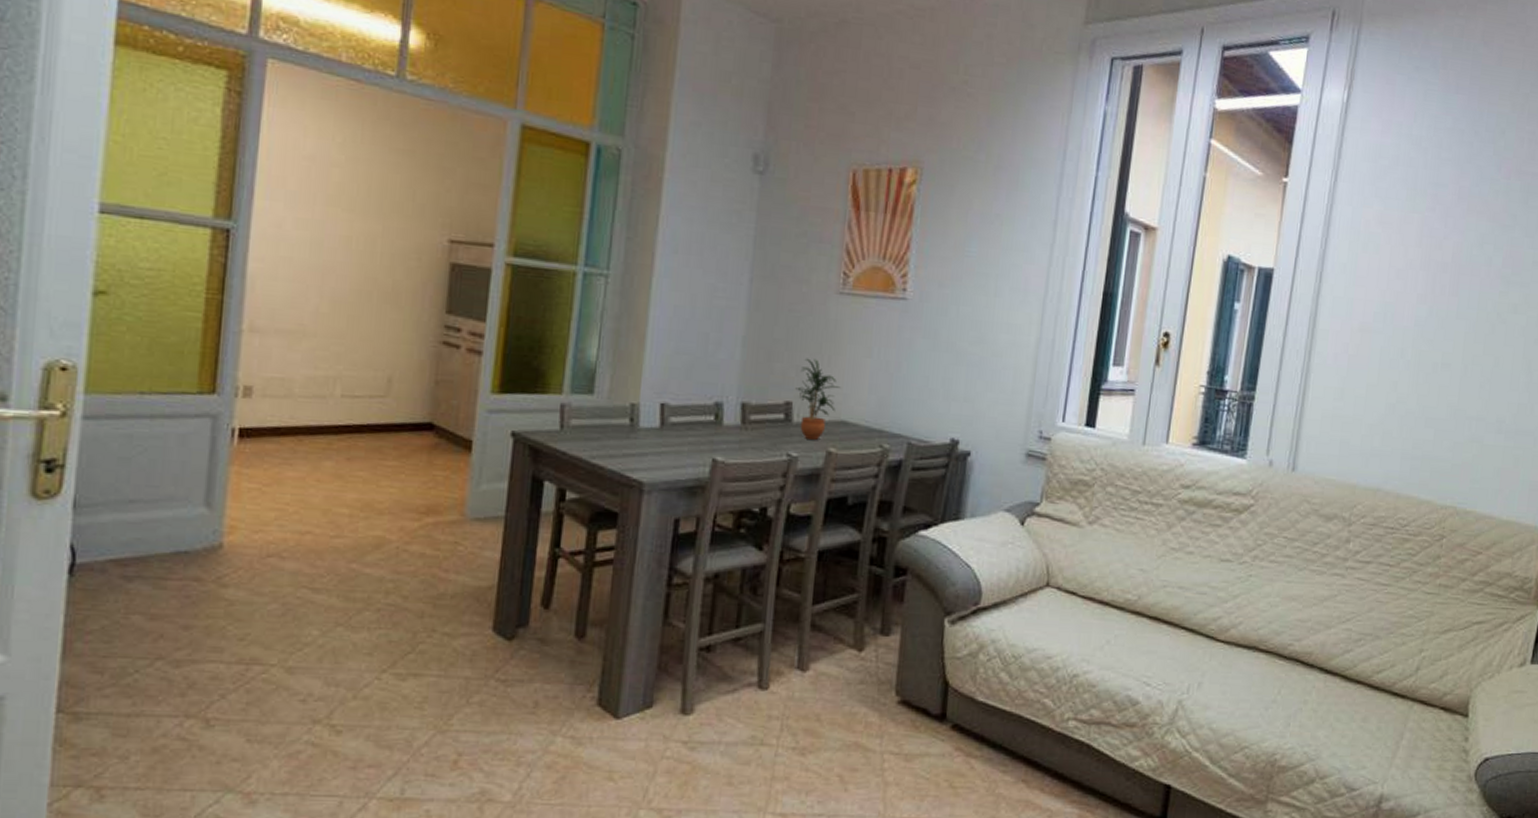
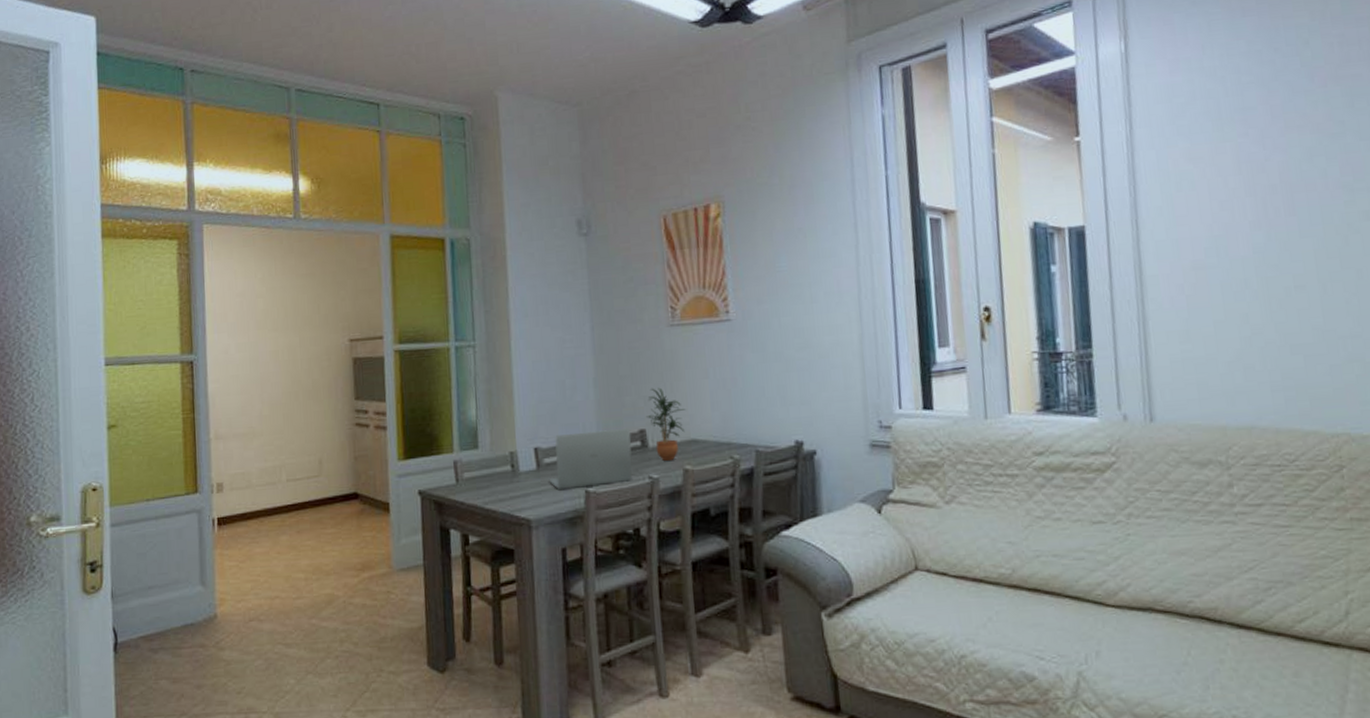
laptop: none [672,393,776,456] -> present [549,428,632,489]

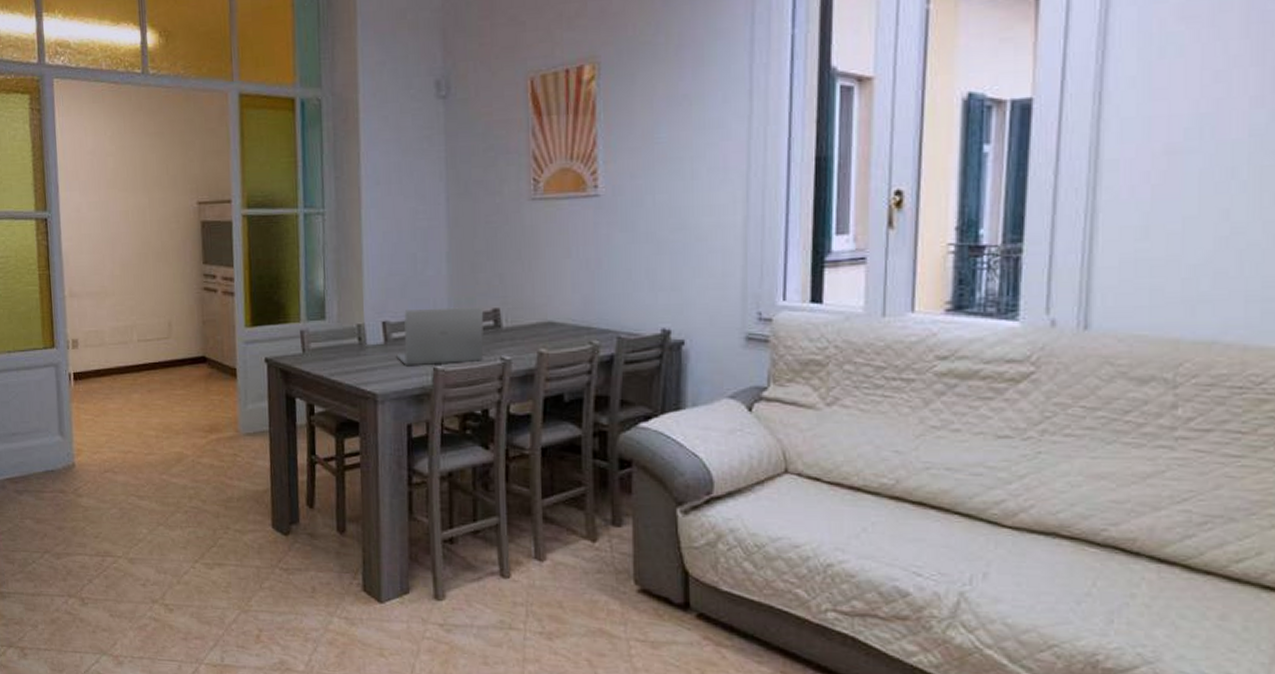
potted plant: present [646,387,686,461] -> none [501,265,544,342]

